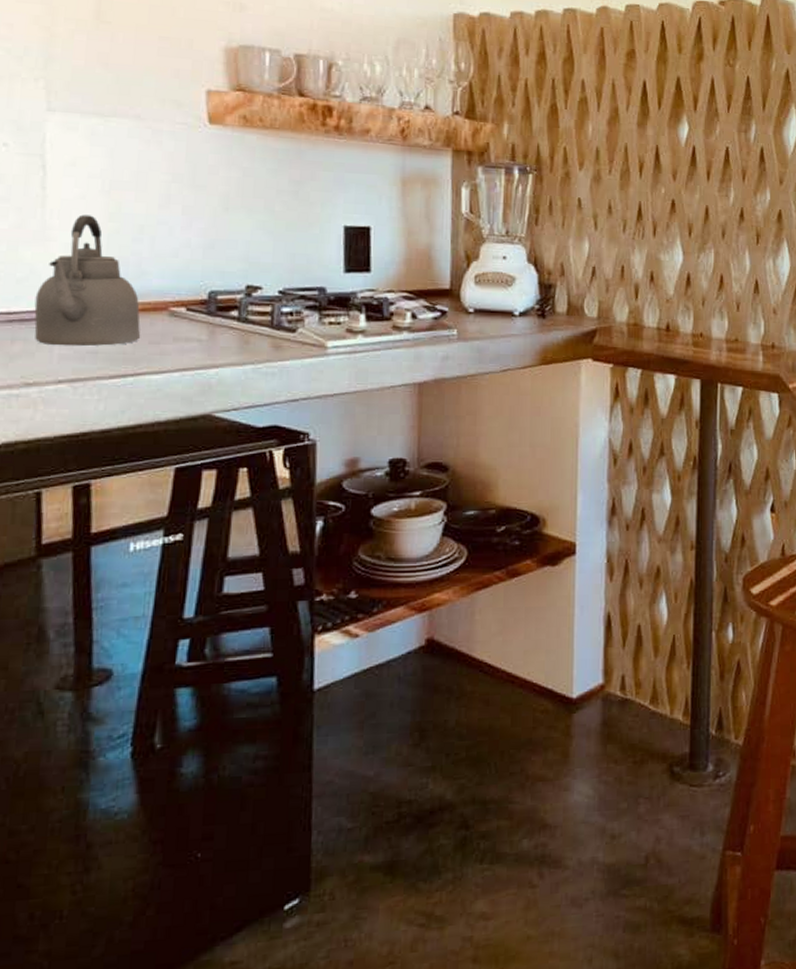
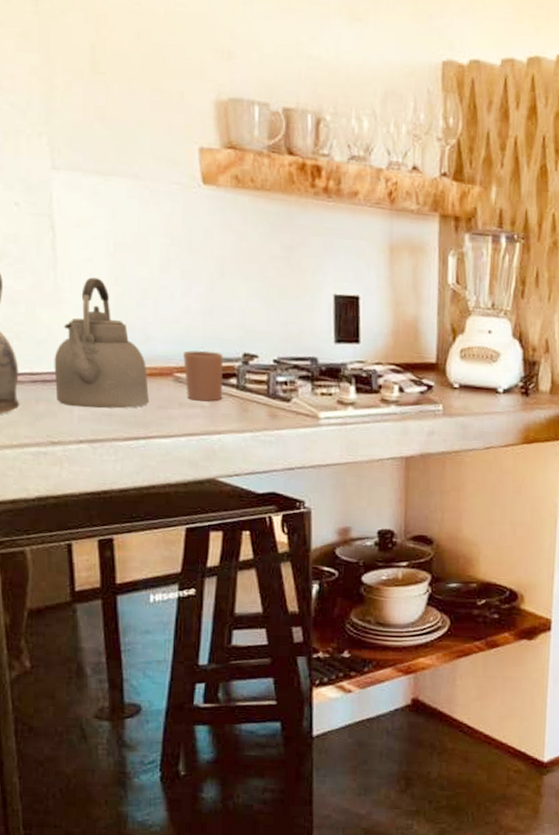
mug: none [180,284,224,335] -> present [183,350,223,402]

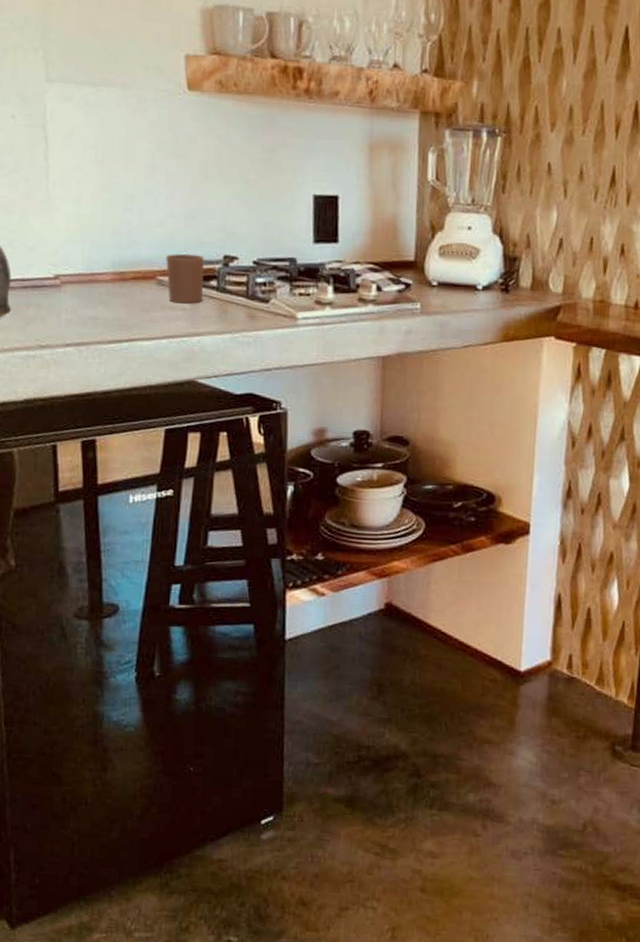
kettle: present [54,277,150,409] -> none [44,185,133,313]

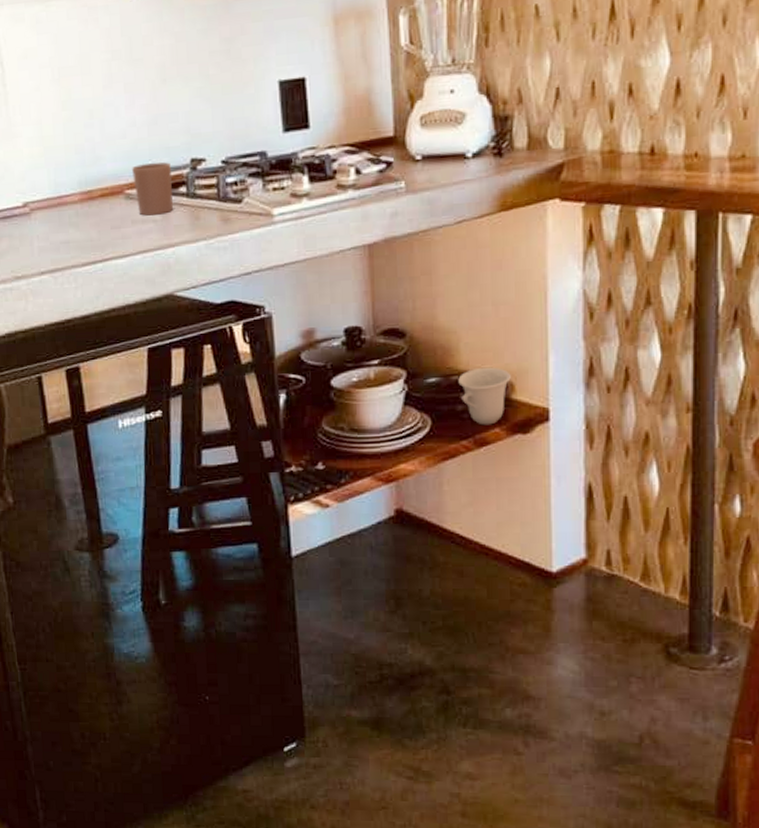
cup: none [452,480,499,533] -> present [458,367,511,425]

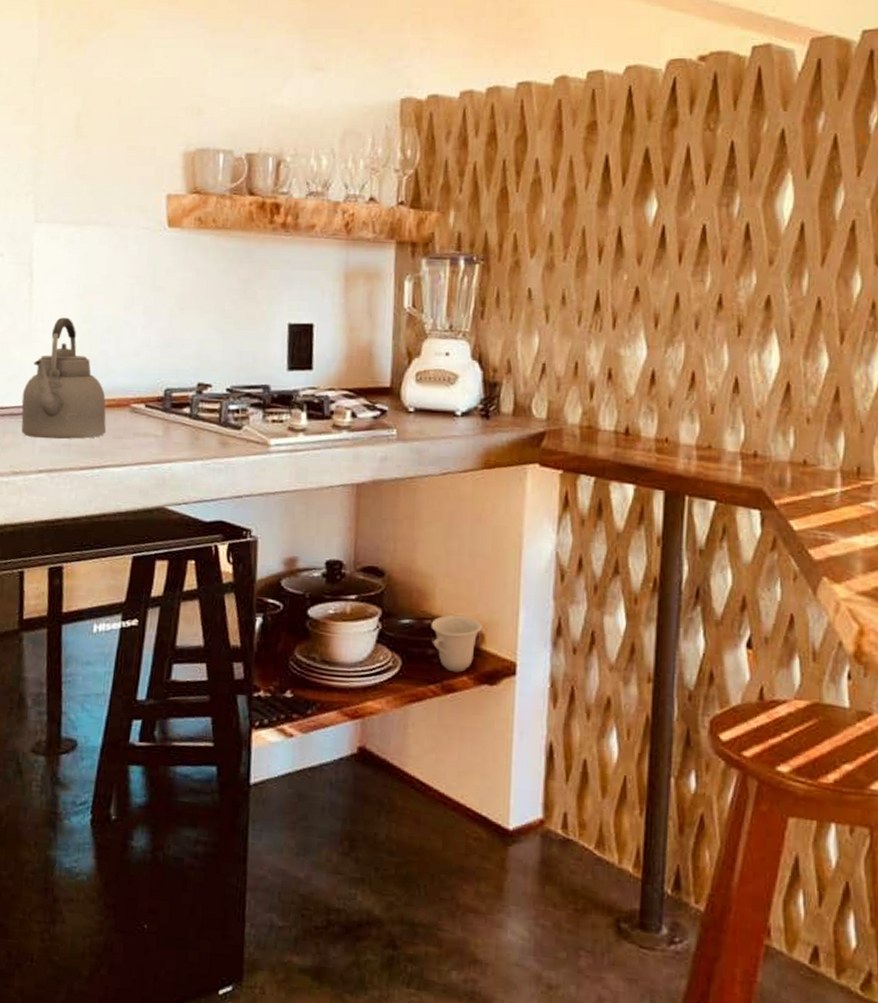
kettle: none [12,106,104,239] -> present [21,317,107,440]
mug: present [132,162,173,216] -> none [140,382,178,431]

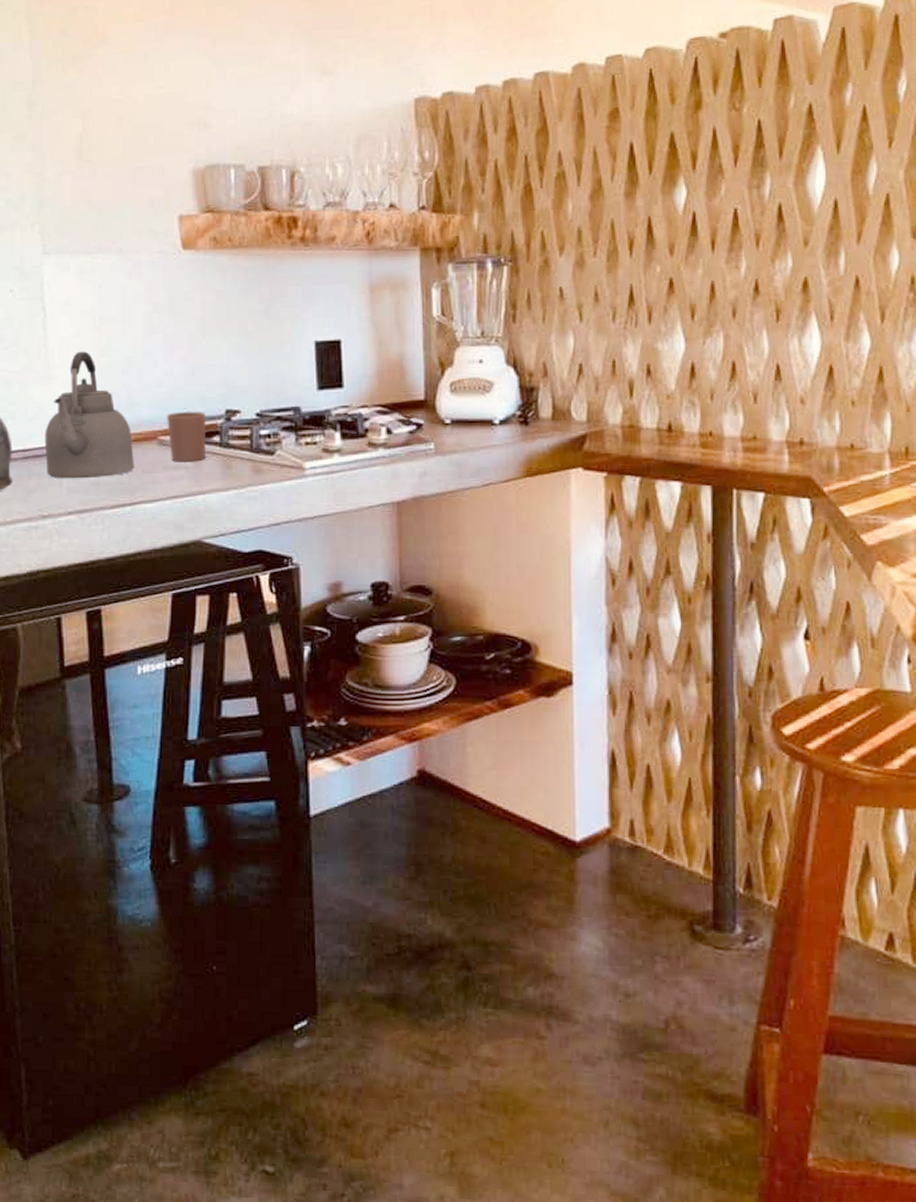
mug: none [140,382,178,431] -> present [167,412,205,462]
cup: present [431,614,482,673] -> none [483,628,535,687]

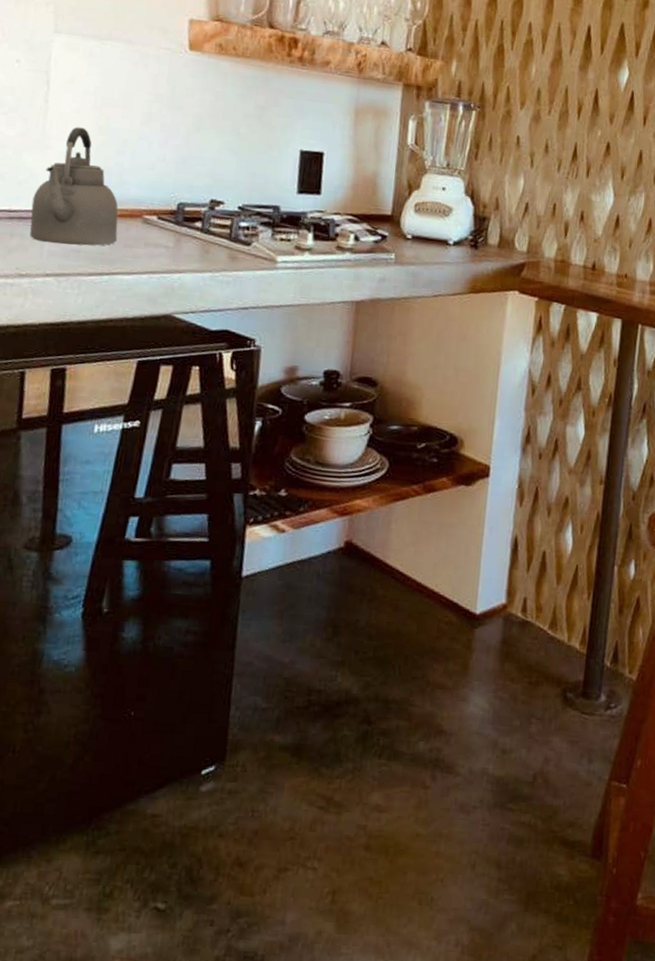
mug: present [167,412,205,462] -> none [153,195,191,243]

